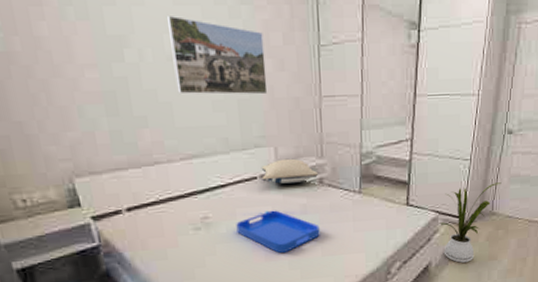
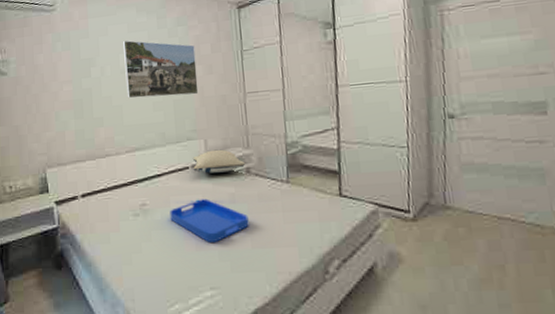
house plant: present [438,182,502,263] -> none [379,171,452,266]

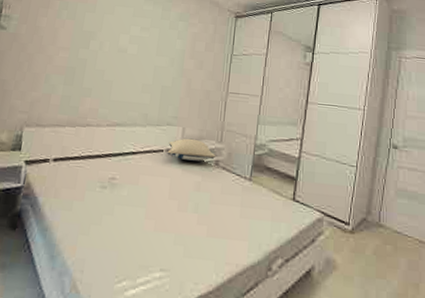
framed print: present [122,40,199,99] -> none [119,22,191,85]
serving tray: present [170,198,249,244] -> none [136,182,209,226]

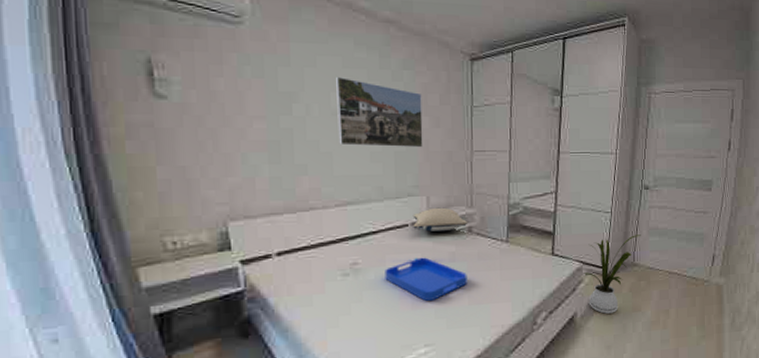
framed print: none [119,22,191,85] -> present [335,76,423,148]
serving tray: none [136,182,209,226] -> present [385,257,467,302]
house plant: none [323,192,388,275] -> present [583,234,641,314]

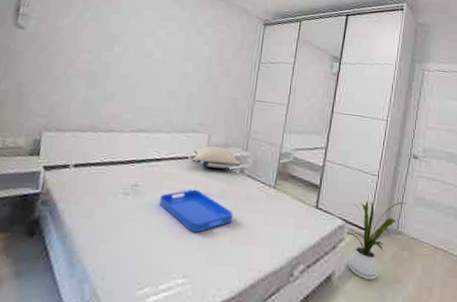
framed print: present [335,76,423,148] -> none [144,26,219,92]

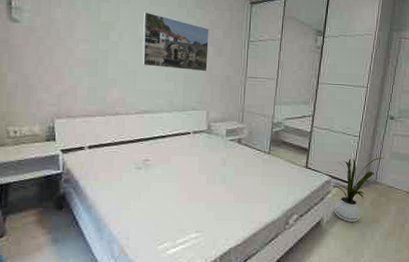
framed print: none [144,26,219,92] -> present [142,11,209,72]
serving tray: present [159,189,233,233] -> none [169,160,234,196]
pillow: present [192,145,241,169] -> none [194,120,238,141]

